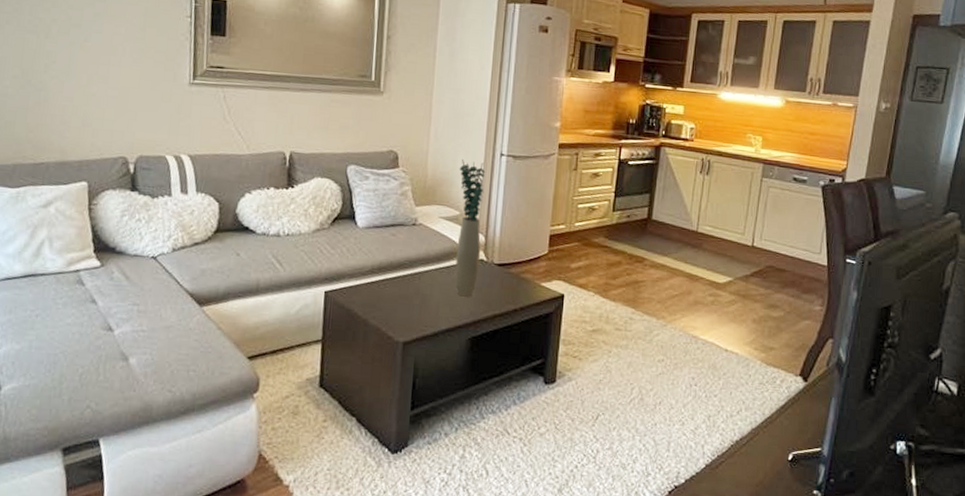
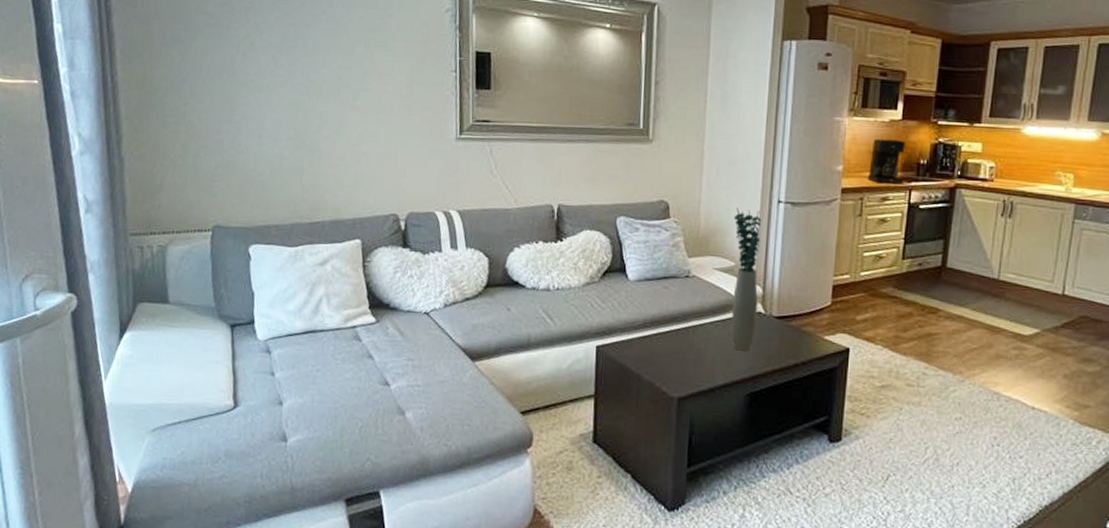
coffee maker: none [582,98,617,142] -> present [867,138,905,185]

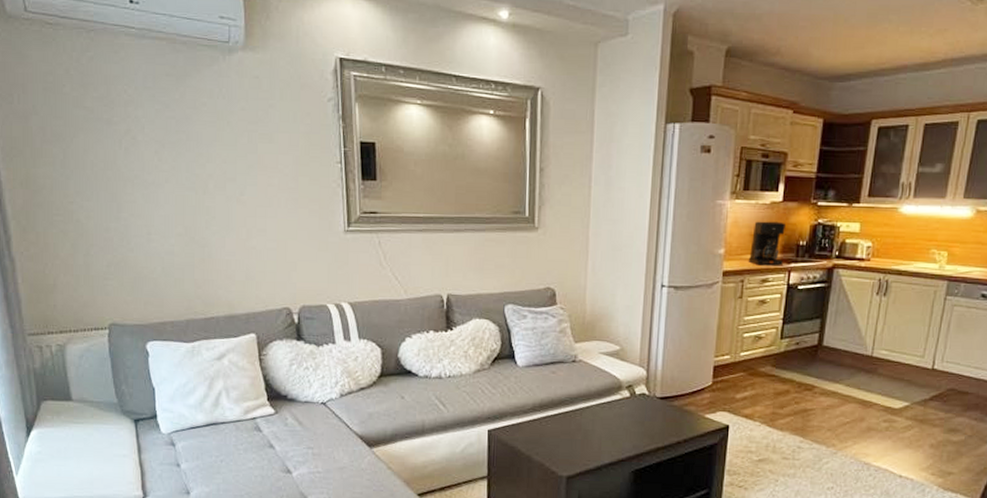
vase: present [731,208,762,351] -> none [617,293,646,431]

